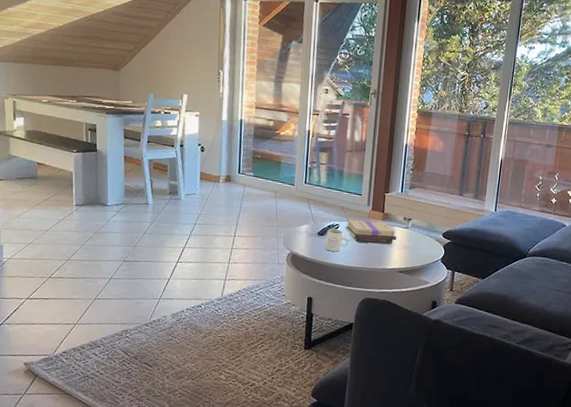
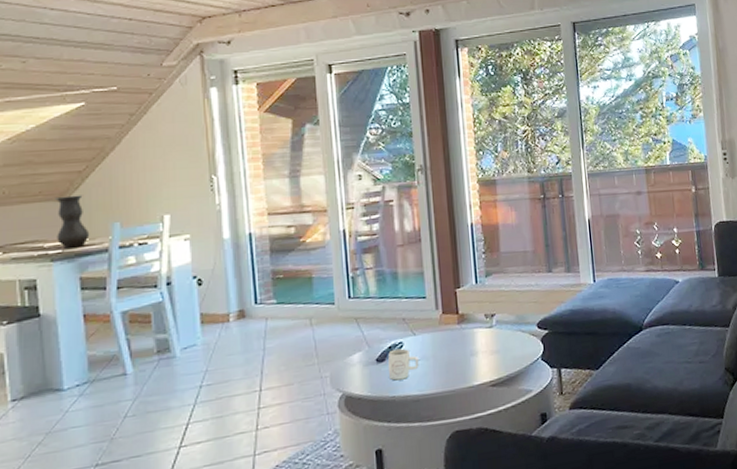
vase: none [111,67,133,107] -> present [55,195,90,249]
books: present [345,220,397,244] -> none [412,326,481,360]

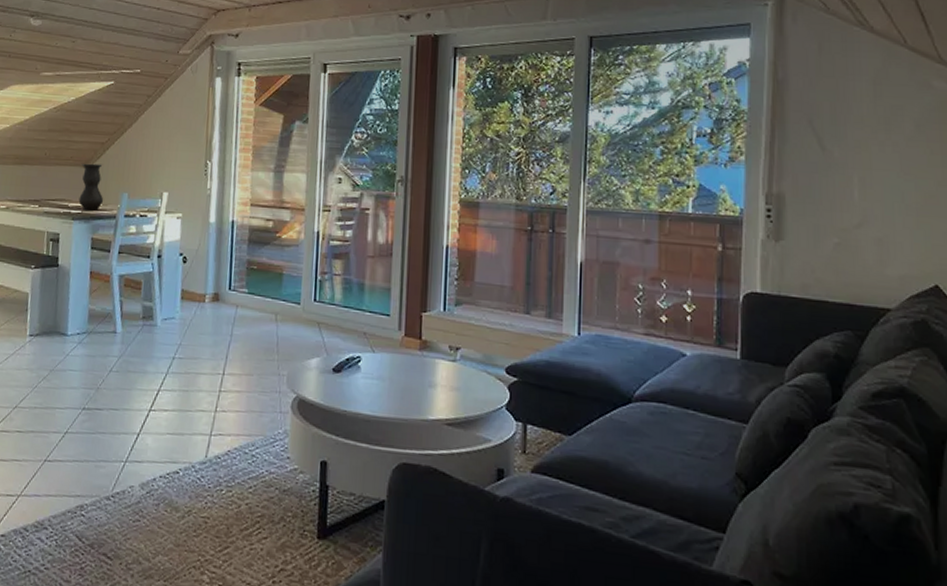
mug: present [387,348,419,381] -> none [342,362,375,396]

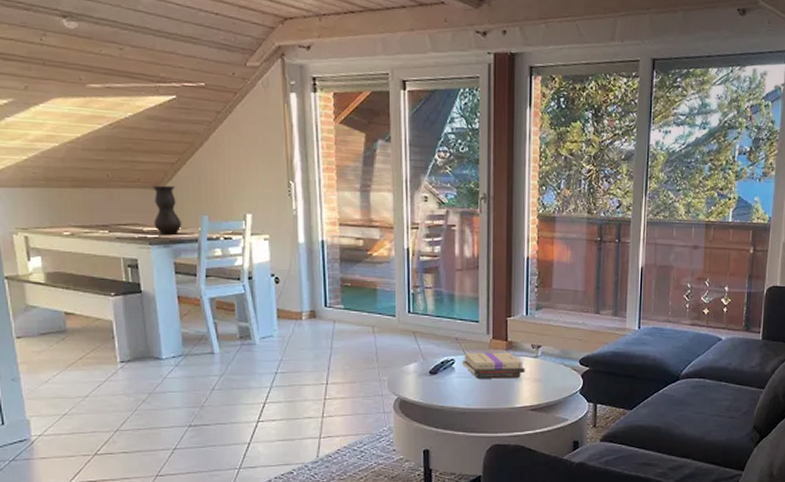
books: none [369,350,441,384] -> present [462,352,525,379]

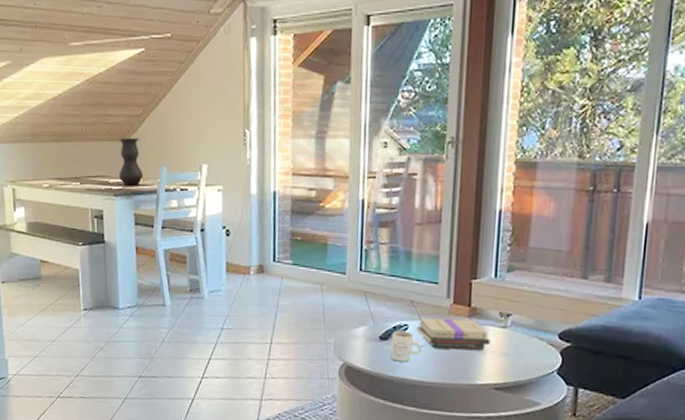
mug: none [439,365,468,393] -> present [389,330,422,362]

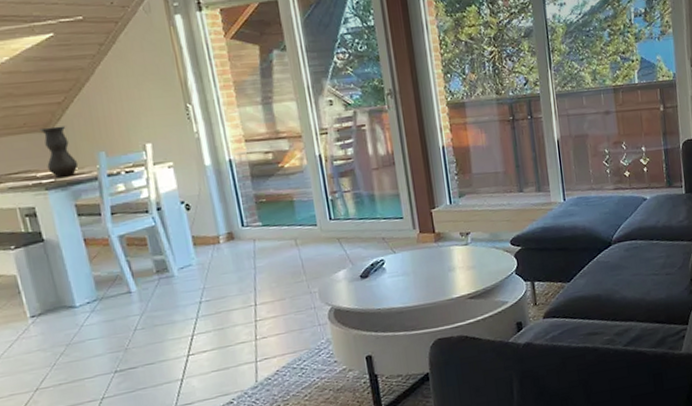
mug: present [389,330,422,362] -> none [371,265,401,295]
books: present [417,318,491,351] -> none [392,244,458,275]

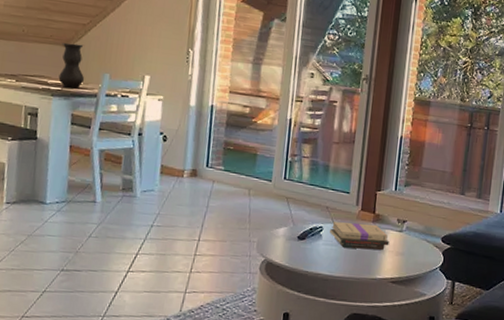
books: none [392,244,458,275] -> present [330,221,390,250]

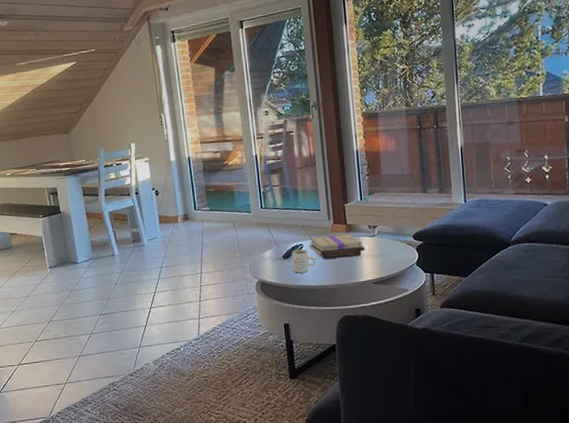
vase: present [58,43,85,89] -> none [63,129,86,167]
mug: none [305,231,334,259] -> present [291,249,316,273]

